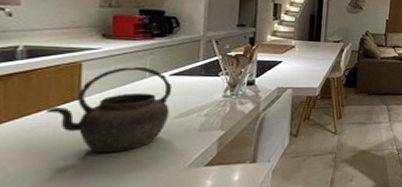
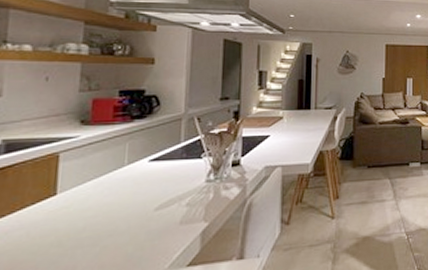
kettle: present [45,66,173,154] -> none [20,153,152,258]

